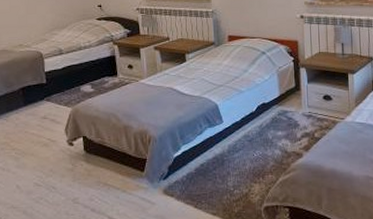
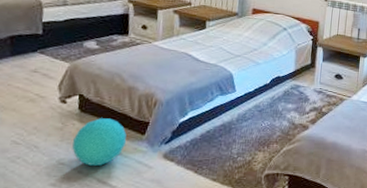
ball: none [83,157,128,204] -> present [72,118,127,166]

